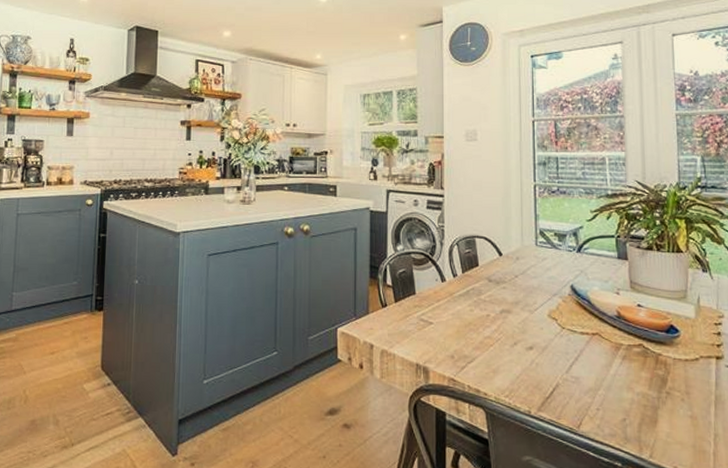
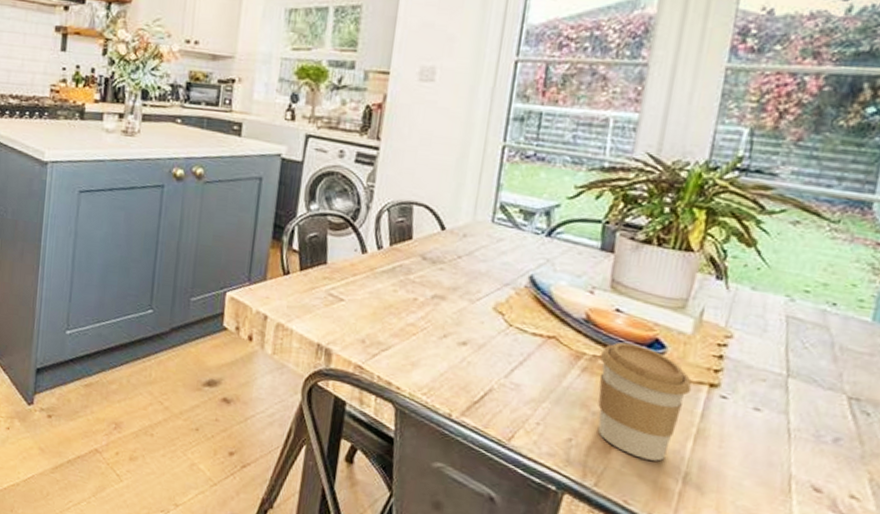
coffee cup: none [633,331,704,428] -> present [597,342,692,462]

